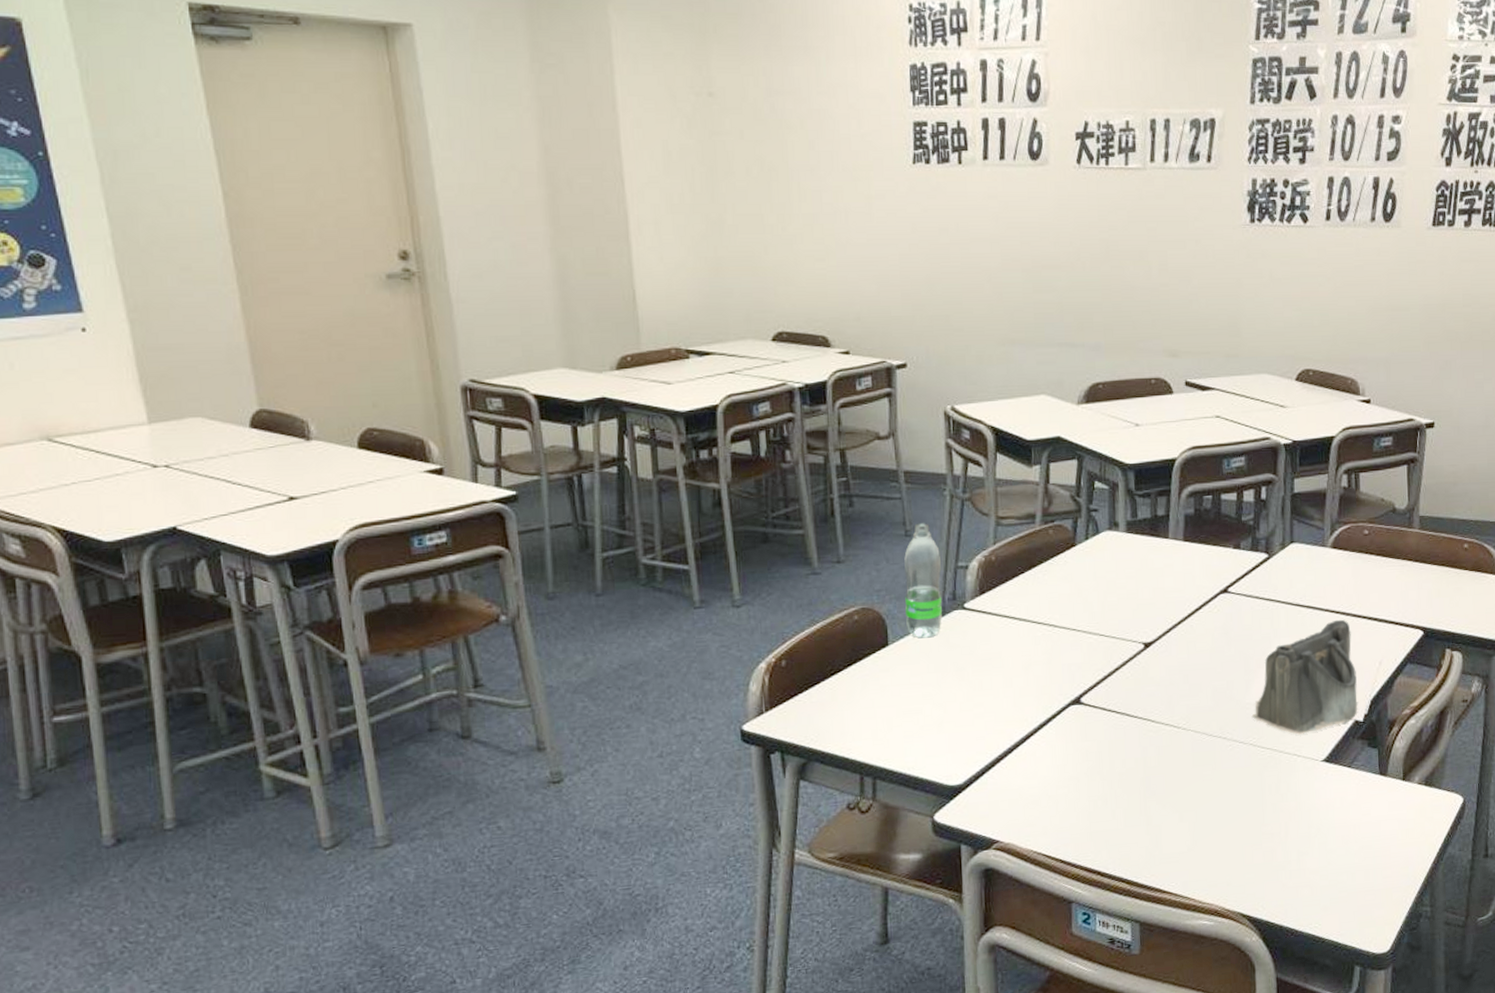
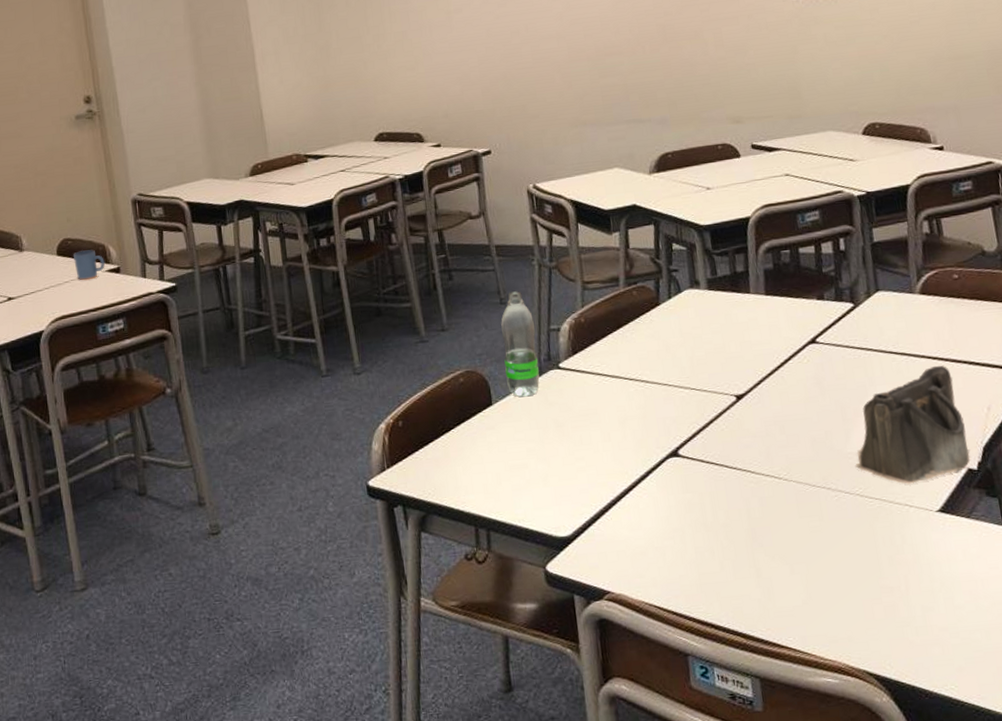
mug: none [379,444,425,482] -> present [72,249,106,281]

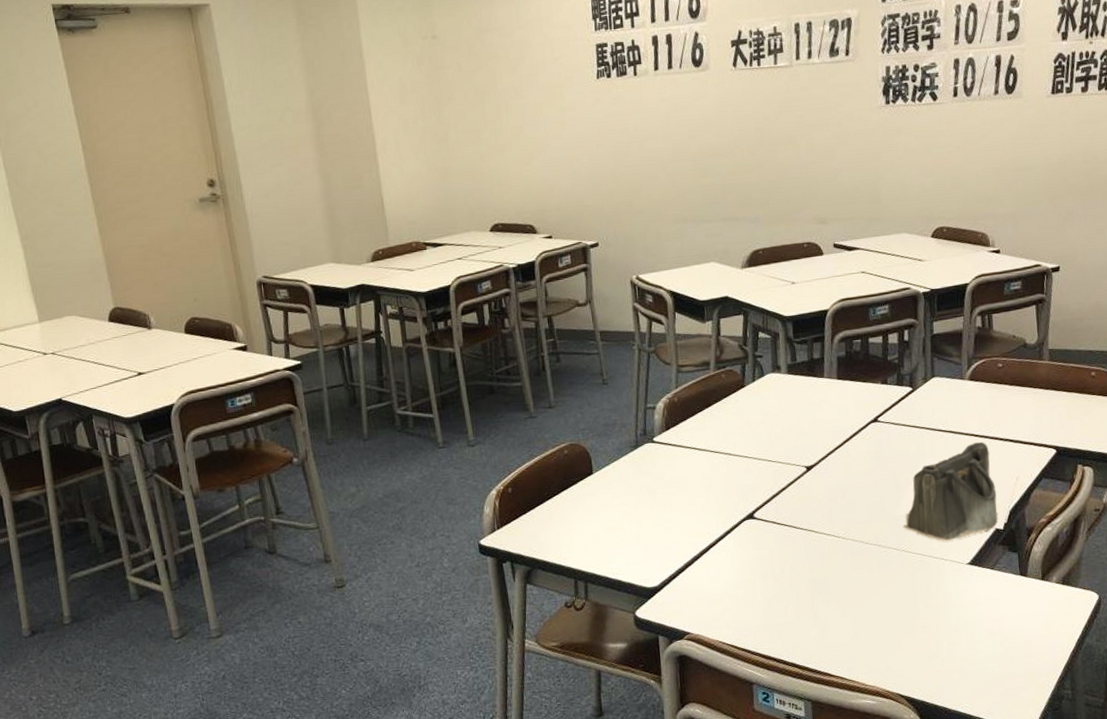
mug: present [72,249,106,281] -> none [200,328,233,358]
bottle: present [501,291,540,397] -> none [603,373,636,467]

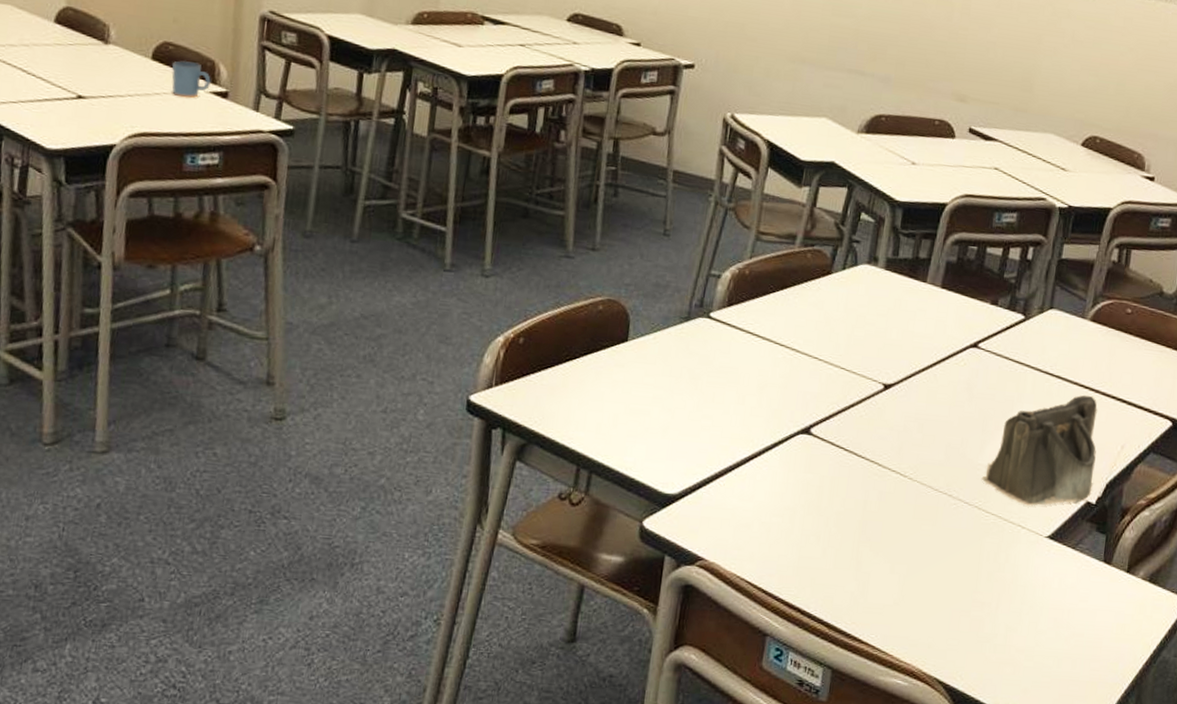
mug: none [200,328,233,358] -> present [171,60,212,98]

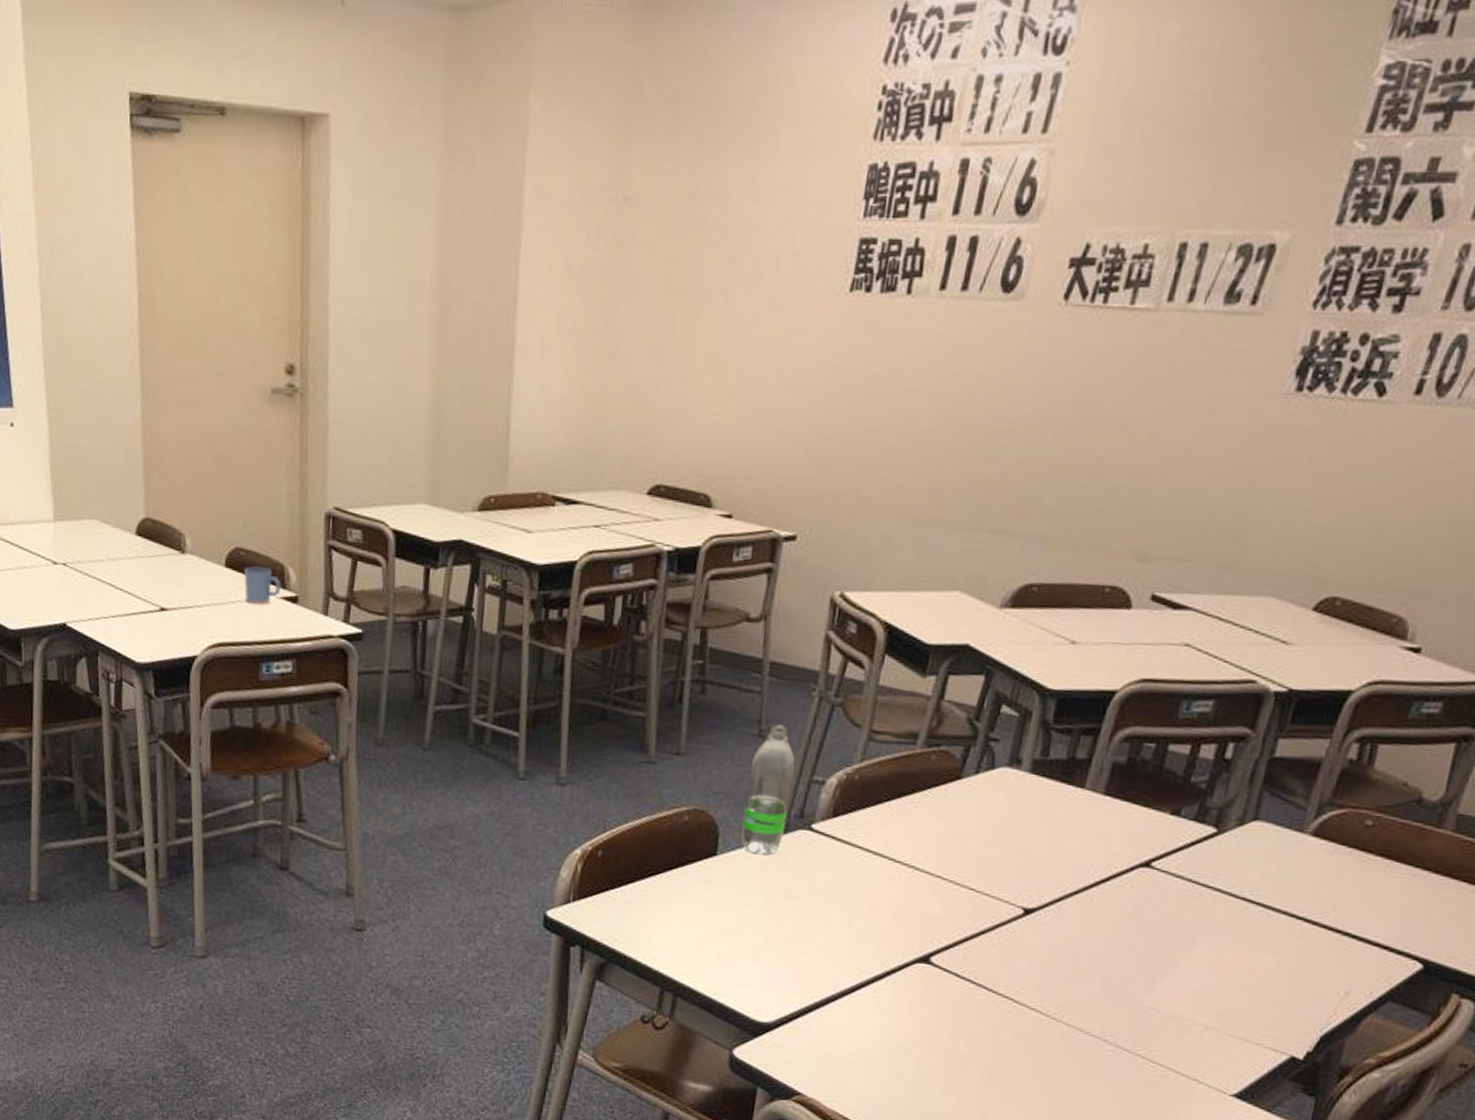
bottle: none [649,224,696,341] -> present [740,724,795,855]
saddlebag: present [981,394,1098,506] -> none [1147,927,1314,1058]

